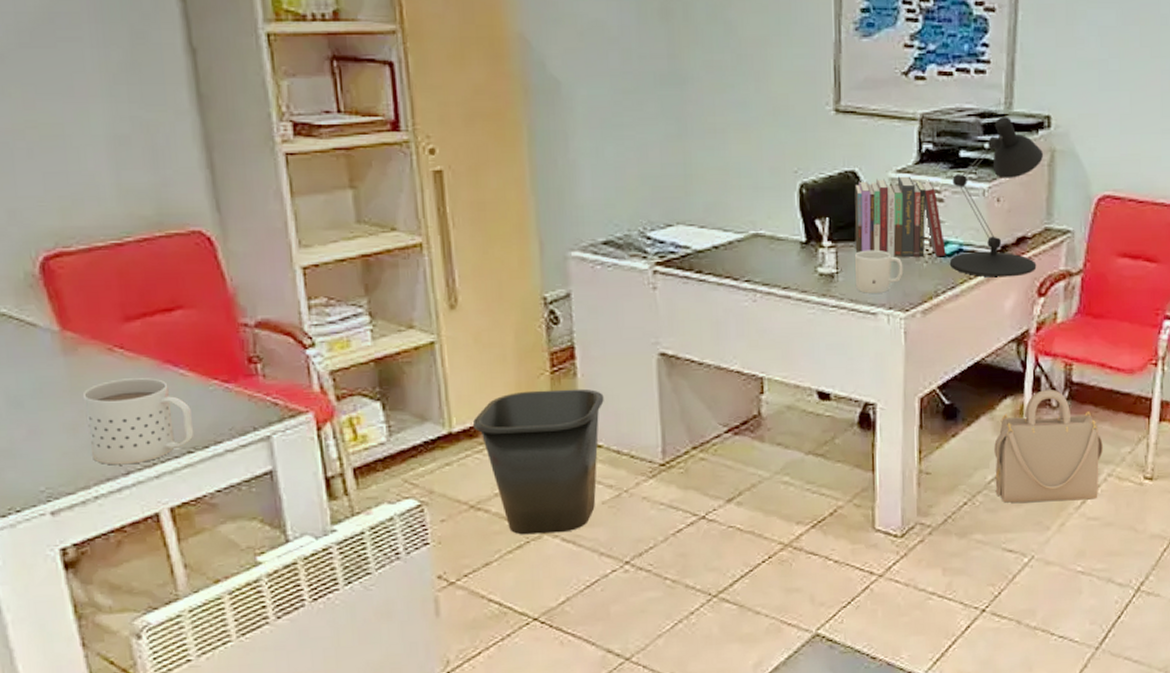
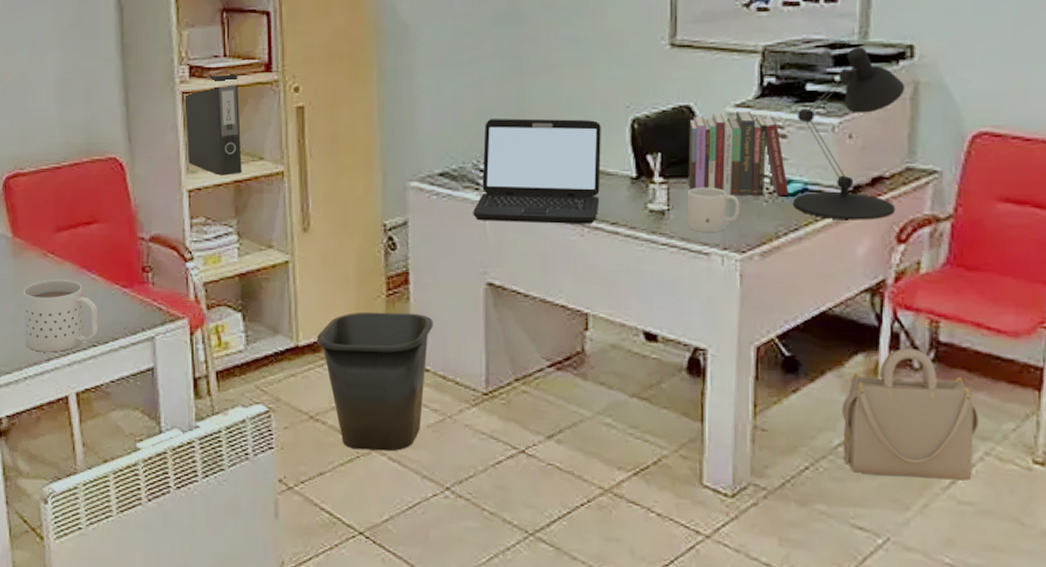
binder: none [290,130,370,249] -> present [185,72,242,176]
laptop: none [641,183,771,291] -> present [473,118,601,224]

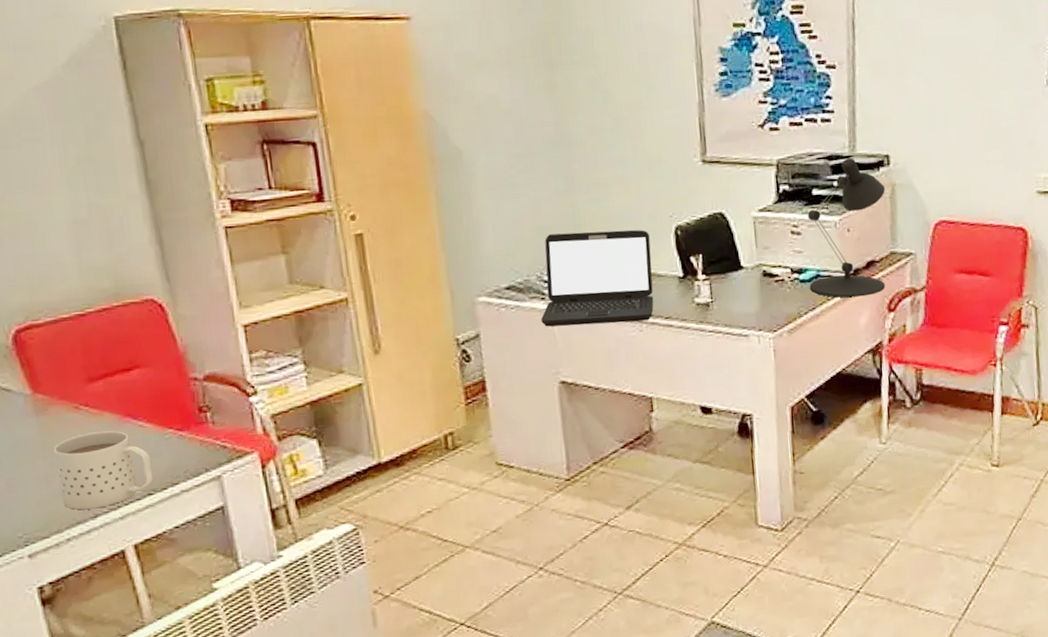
binder: present [185,72,242,176] -> none [229,204,302,308]
waste bin: present [317,311,433,452] -> none [399,417,514,550]
mug: present [687,187,740,232] -> none [726,279,770,319]
books: present [688,111,789,197] -> none [723,214,806,285]
handbag: present [842,348,980,481] -> none [858,392,955,495]

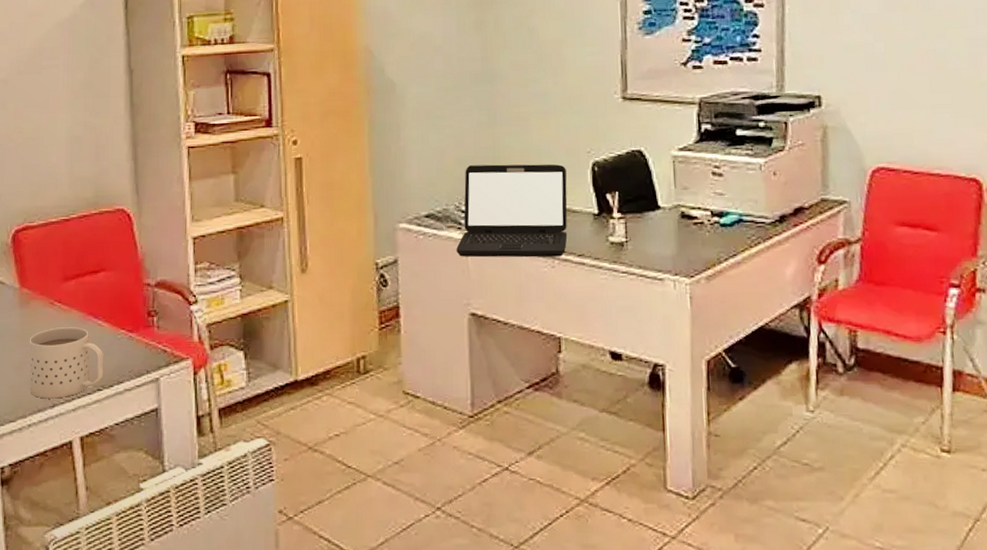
desk lamp: present [807,158,886,298] -> none [730,98,817,246]

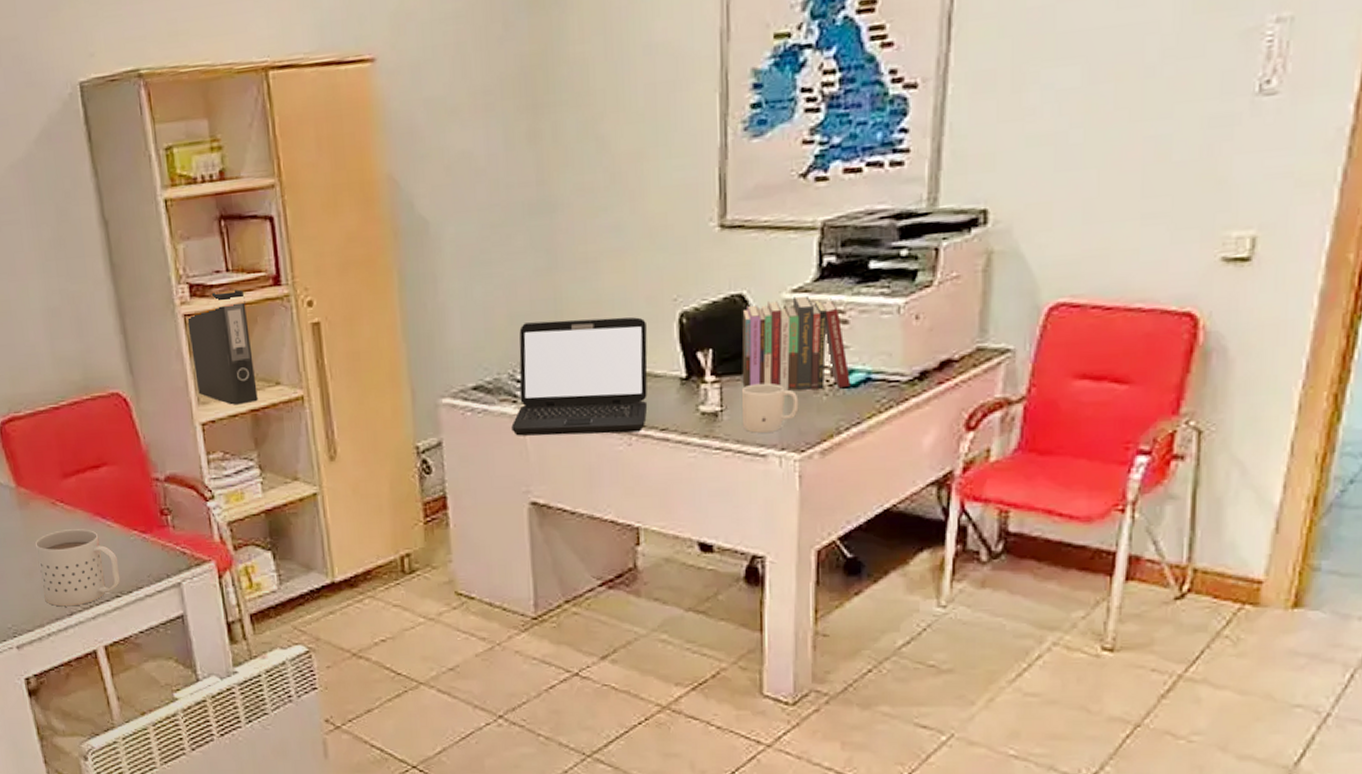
binder: none [190,128,244,223] -> present [188,288,258,405]
books: none [641,153,727,228] -> present [742,295,851,391]
mug: none [641,220,688,261] -> present [741,383,799,433]

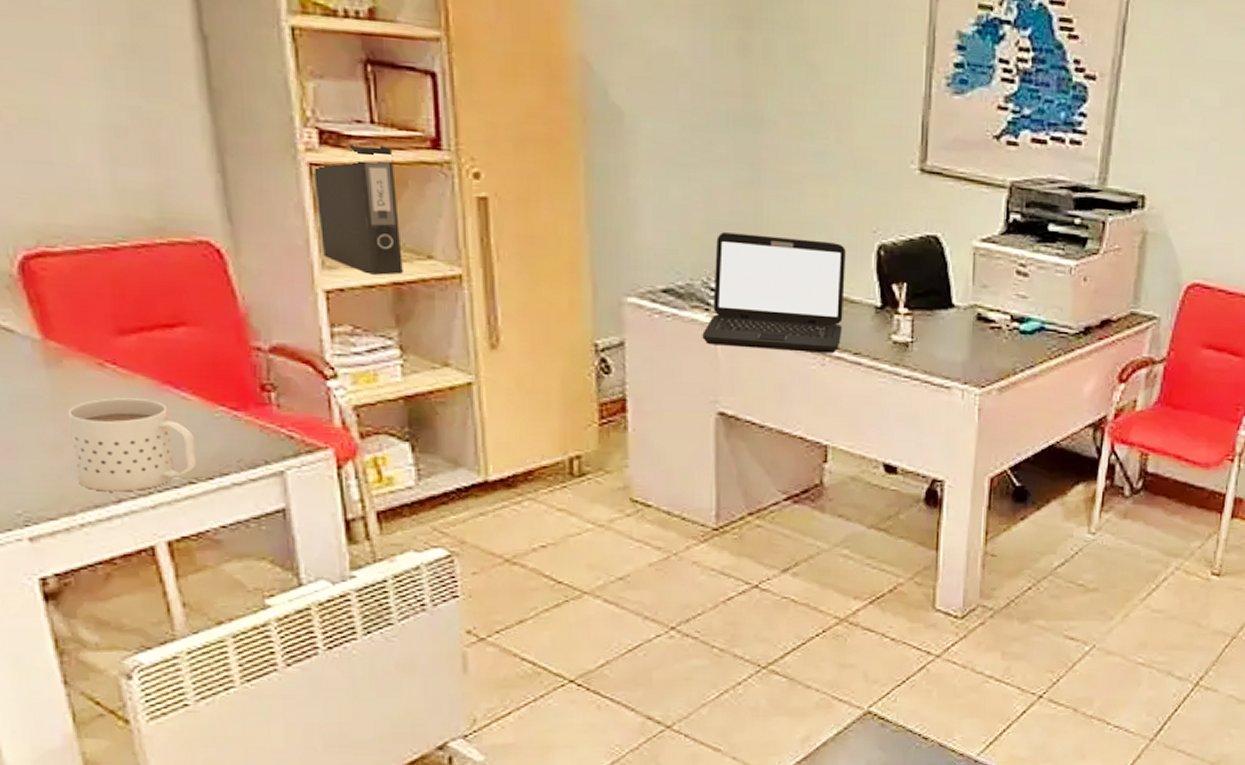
mug: present [741,383,799,433] -> none [930,320,982,367]
books: present [742,295,851,391] -> none [932,245,1027,334]

